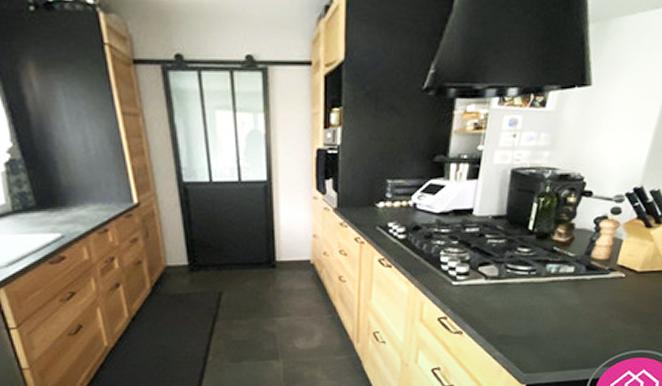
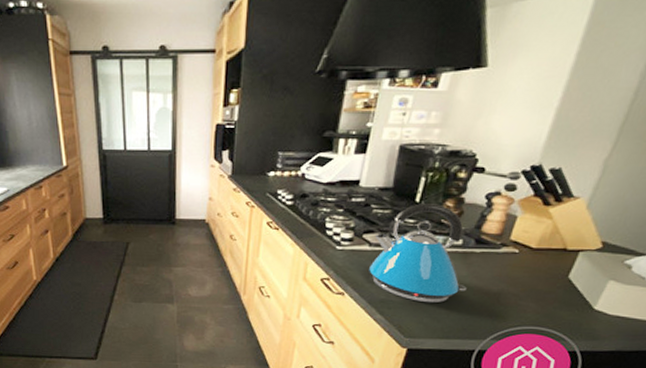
kettle: none [486,231,580,335] -> present [369,203,467,302]

